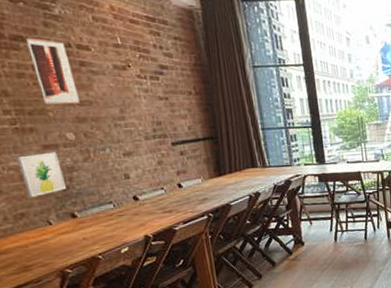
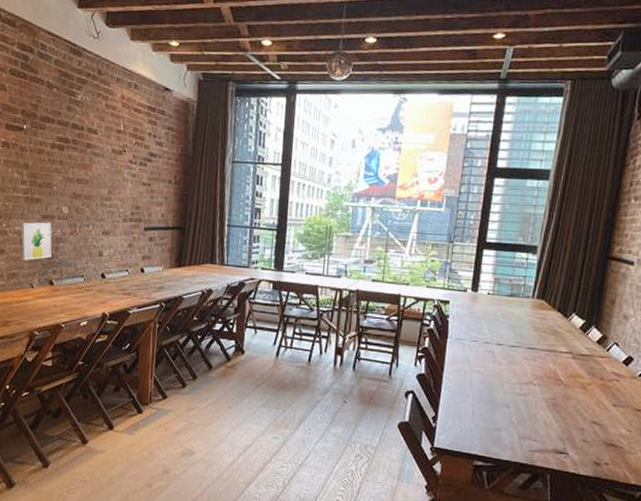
wall art: present [26,37,80,105] -> none [51,119,80,181]

